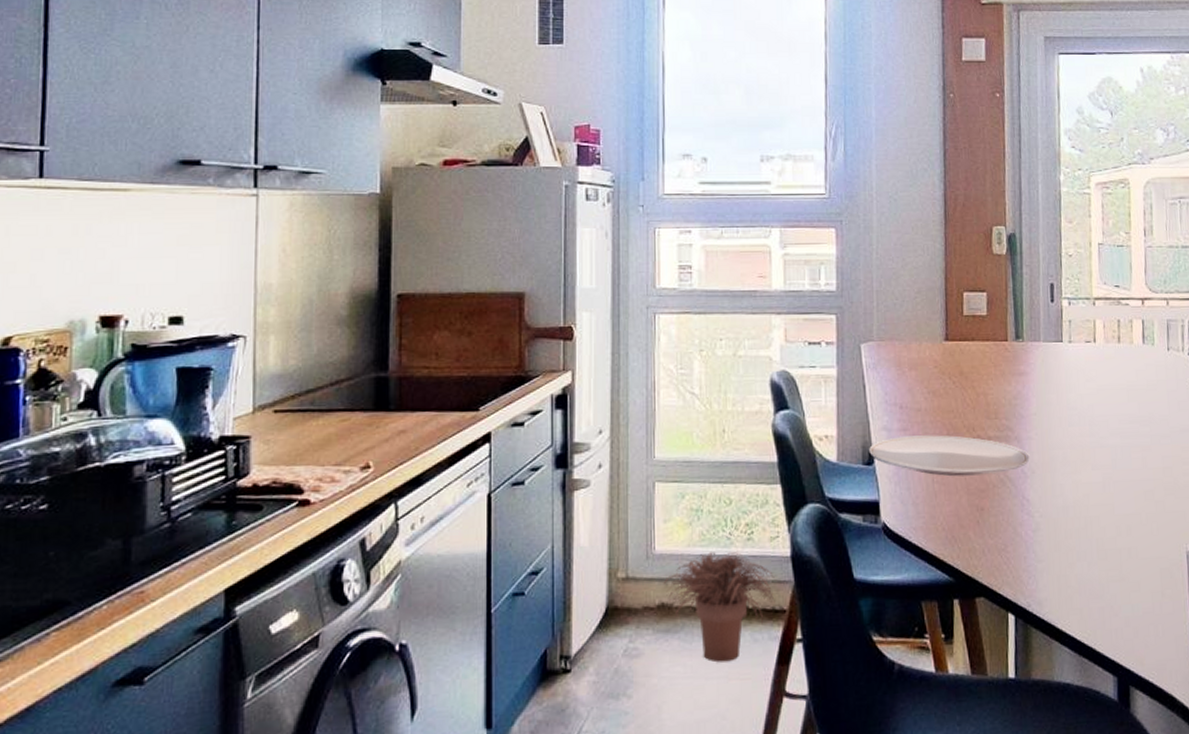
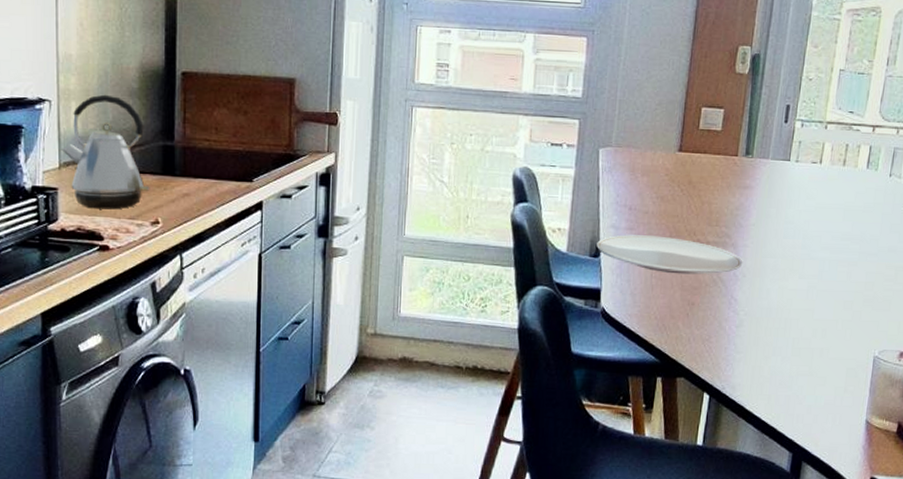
kettle: none [256,325,360,457] -> present [61,94,150,210]
potted plant: present [663,552,775,662] -> none [406,319,502,409]

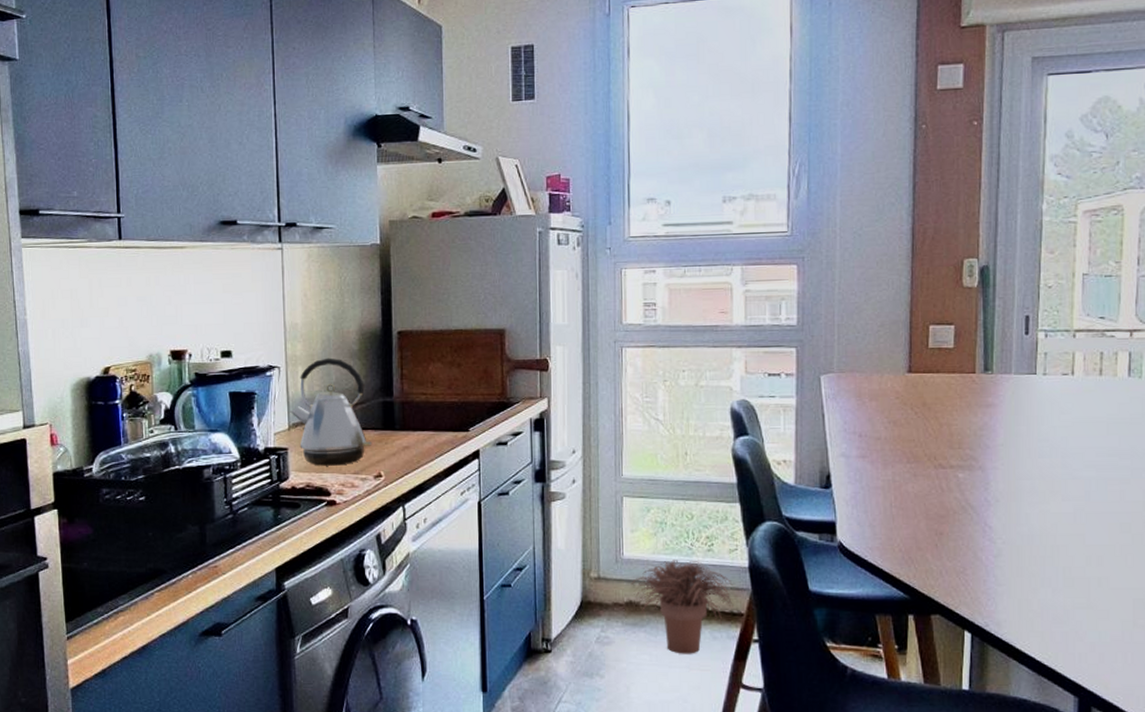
potted plant: none [406,319,502,409] -> present [631,560,733,654]
plate: present [597,235,743,274] -> none [827,462,994,502]

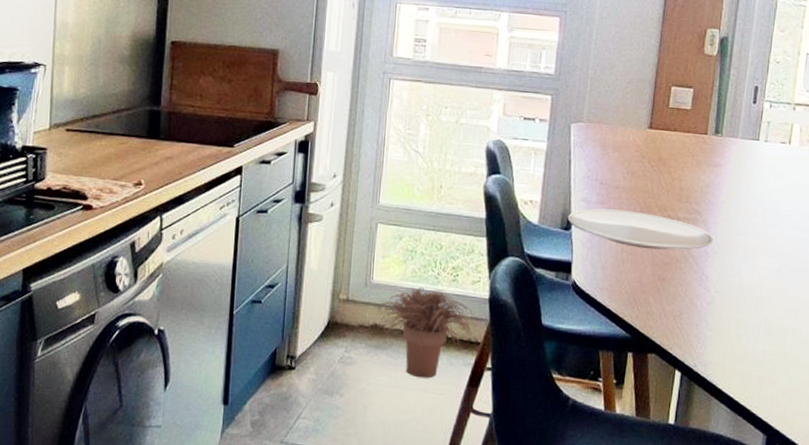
kettle: present [290,357,372,466] -> none [52,60,135,170]
plate: none [827,462,994,502] -> present [568,208,714,250]

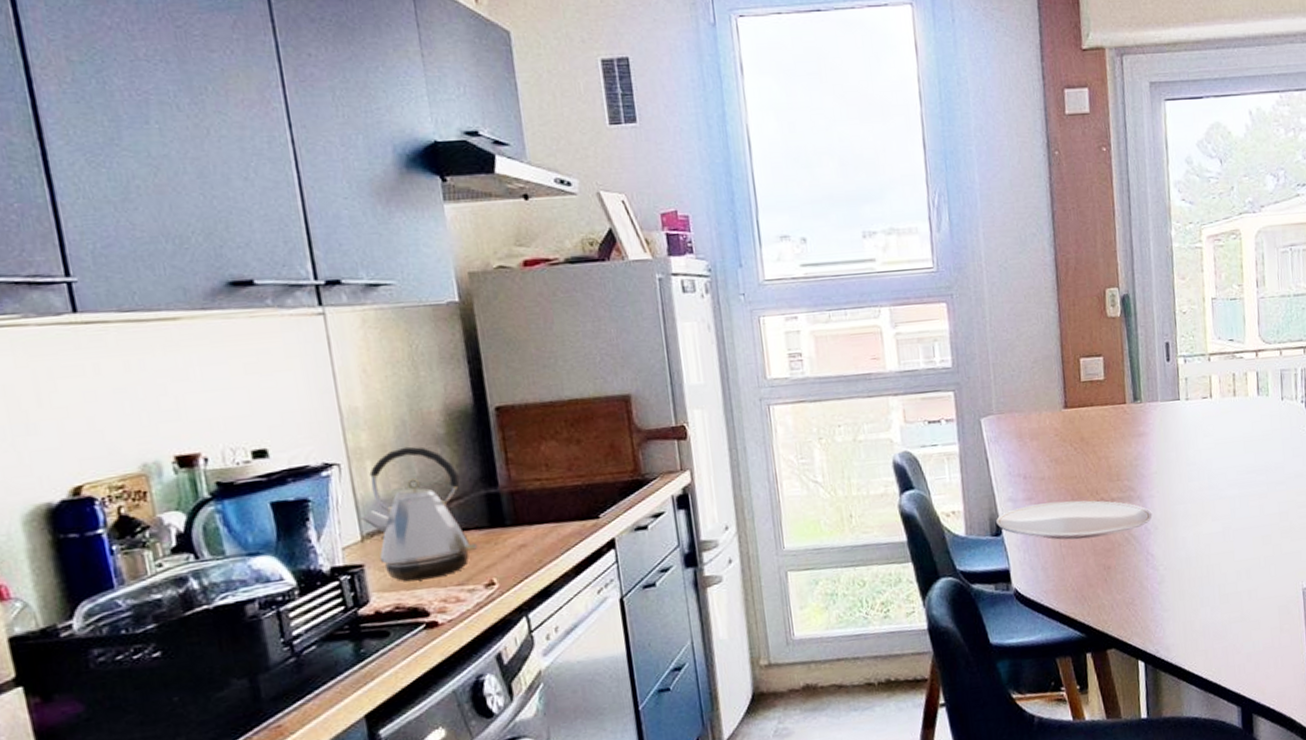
kettle: none [52,60,135,170] -> present [361,446,478,582]
potted plant: present [377,287,473,378] -> none [805,630,915,733]

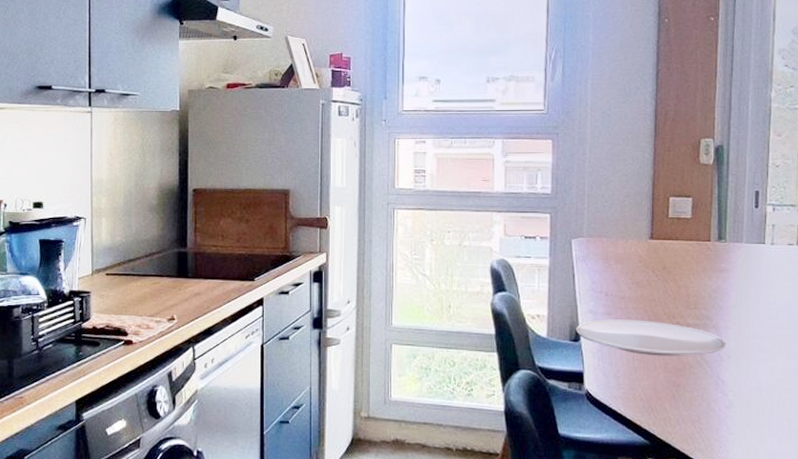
kettle: present [361,446,478,582] -> none [93,211,167,309]

